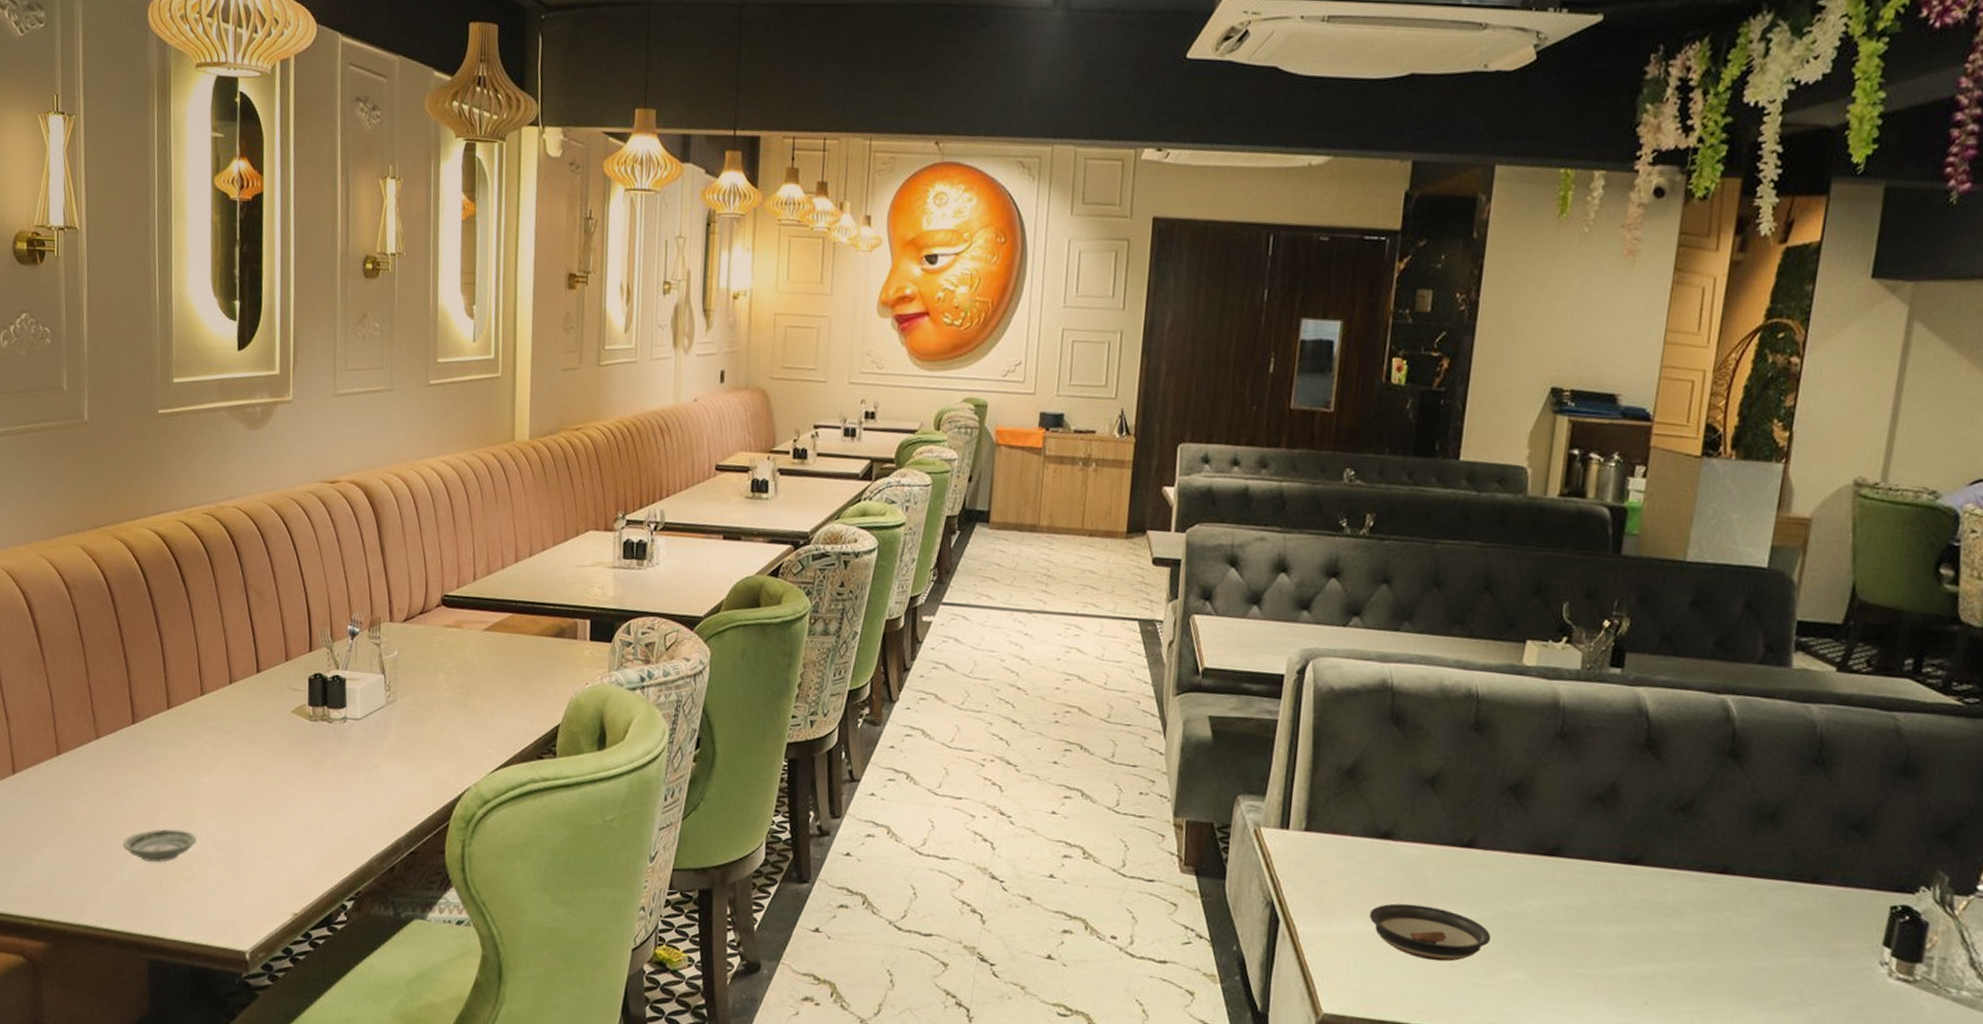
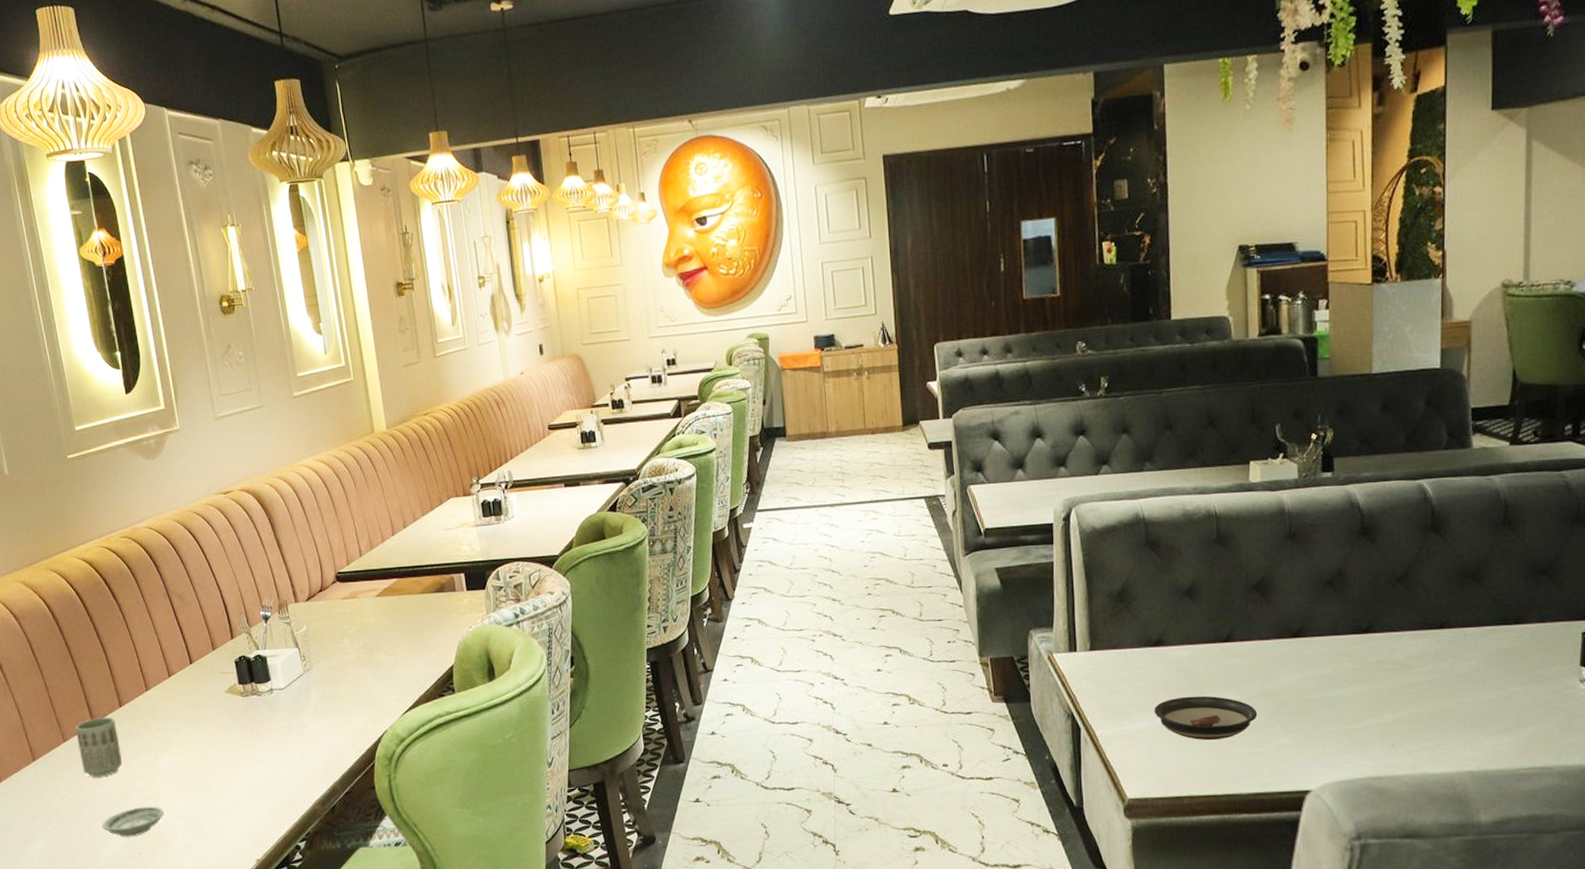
cup: none [111,717,160,787] -> present [75,716,122,778]

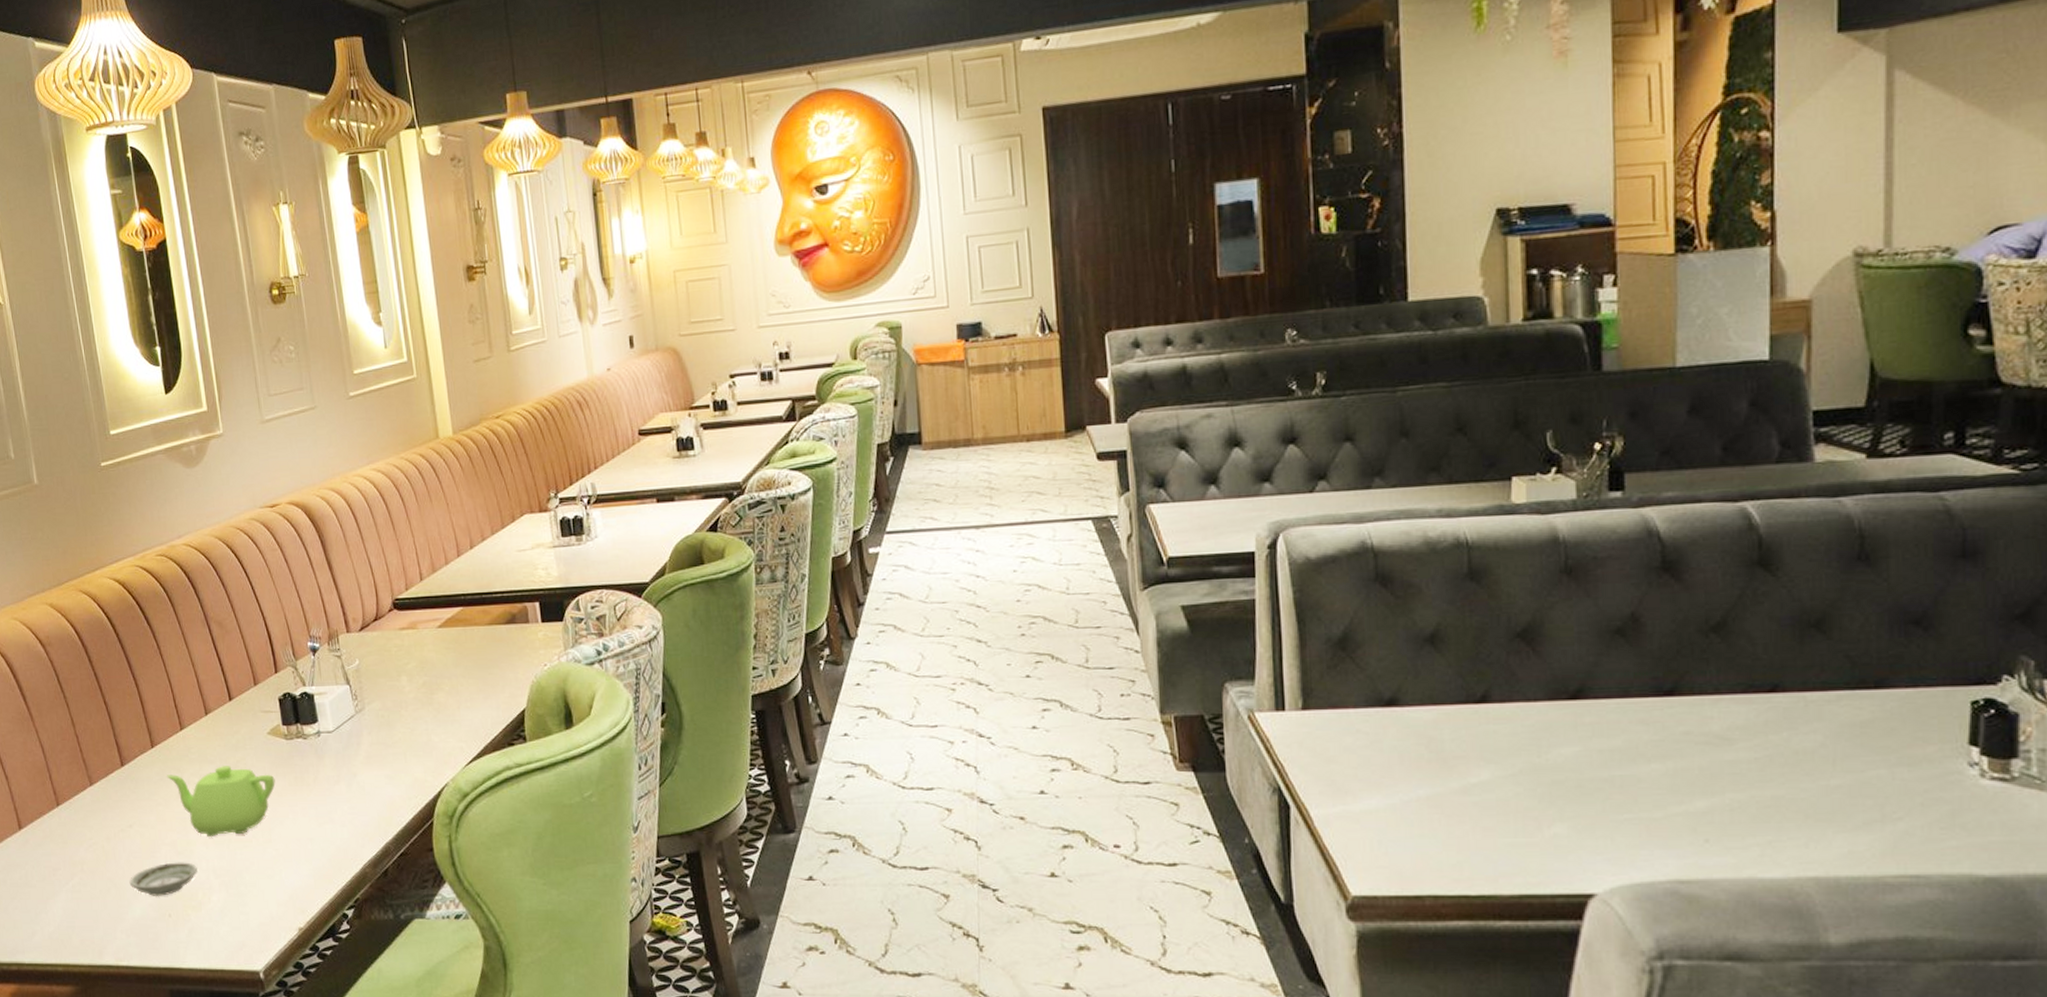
cup: present [75,716,122,778] -> none [103,758,153,827]
teapot: none [134,721,233,783] -> present [167,766,275,836]
saucer: present [1154,696,1258,741] -> none [1385,770,1523,827]

